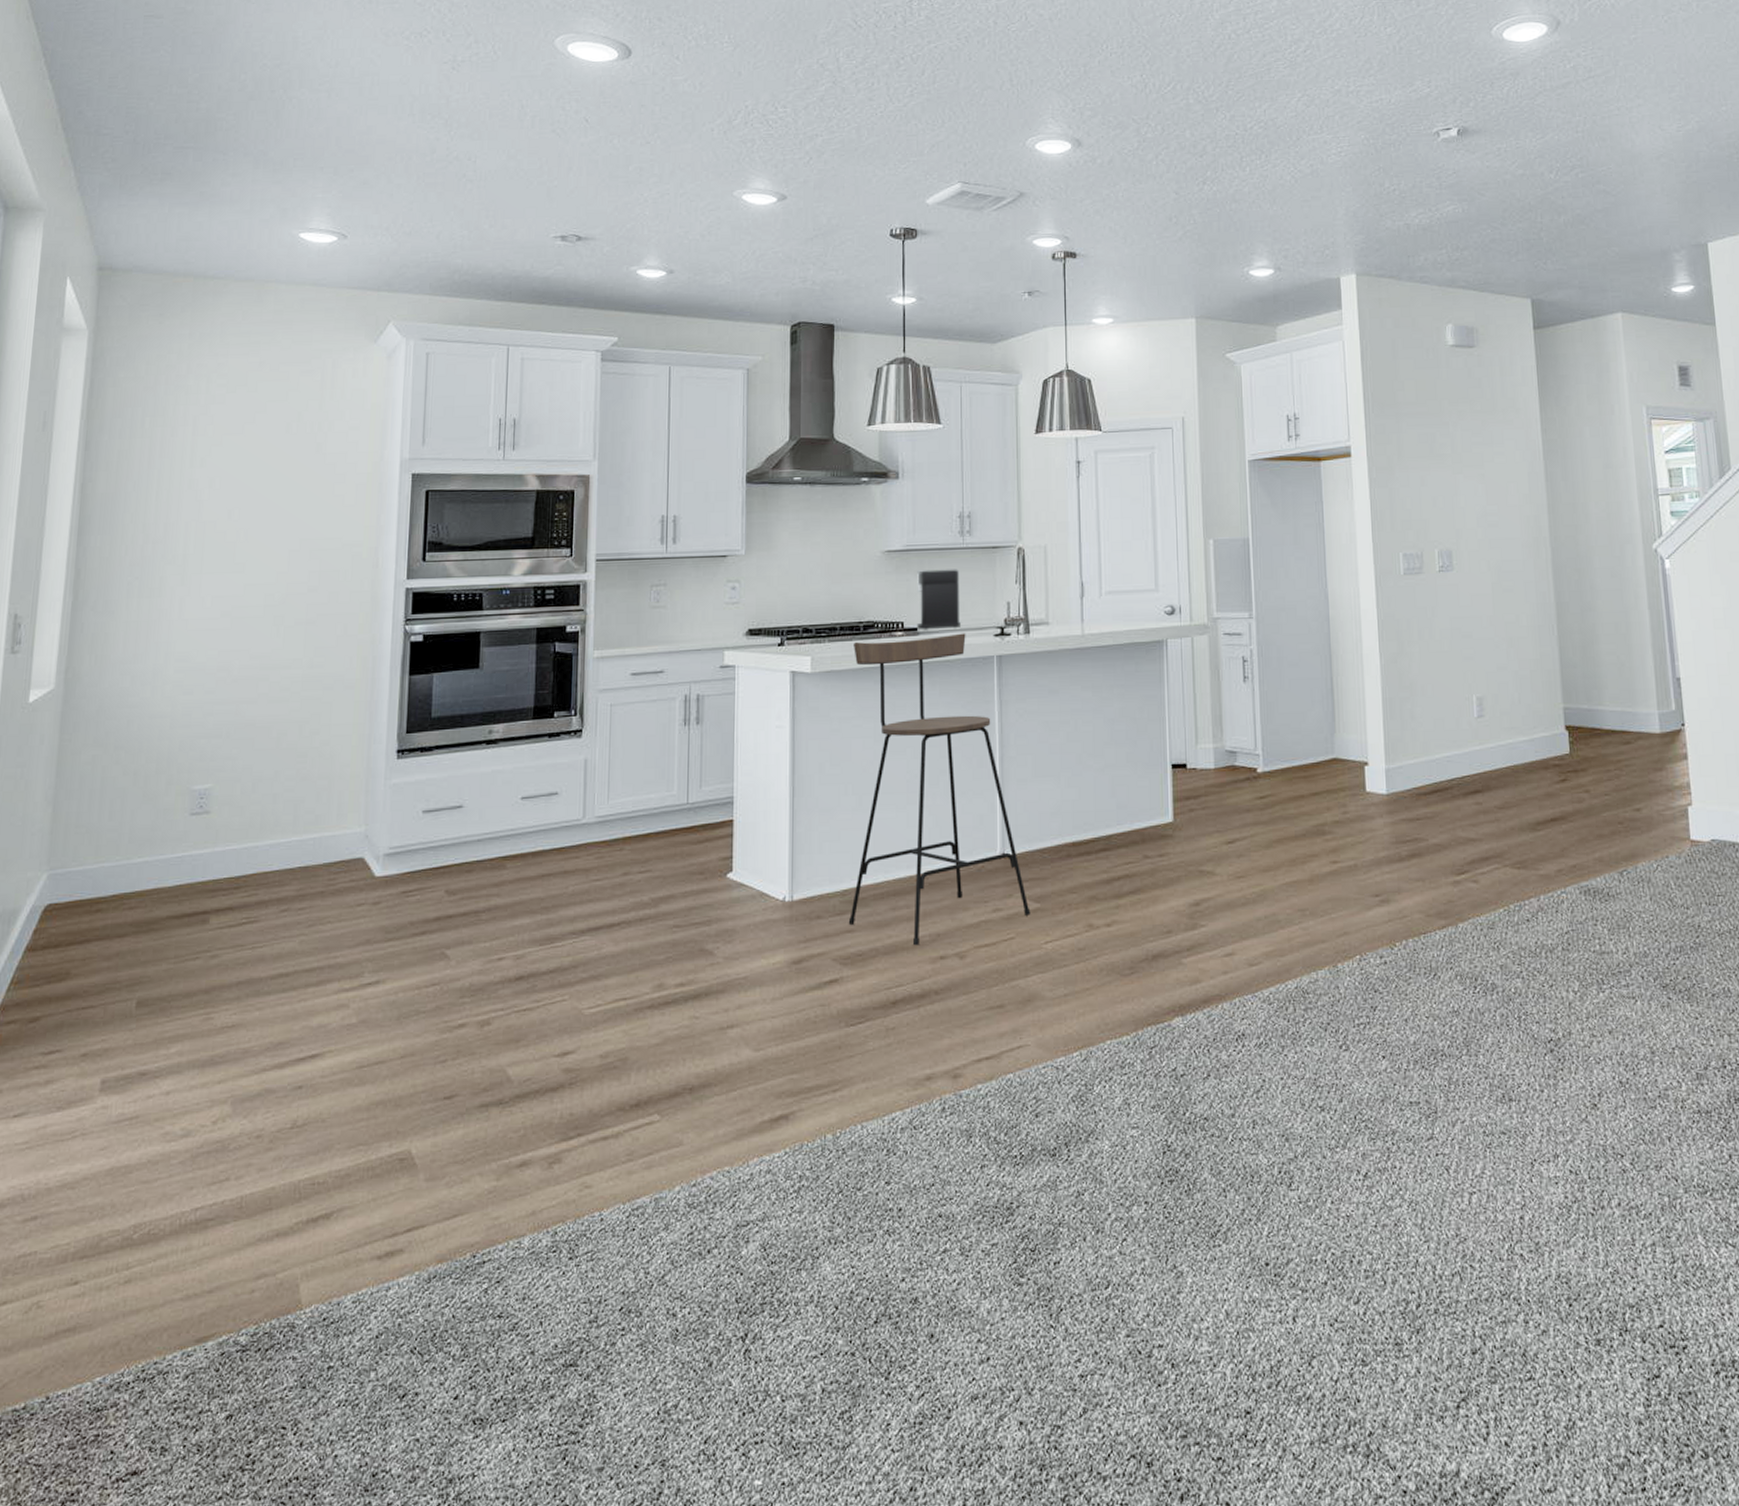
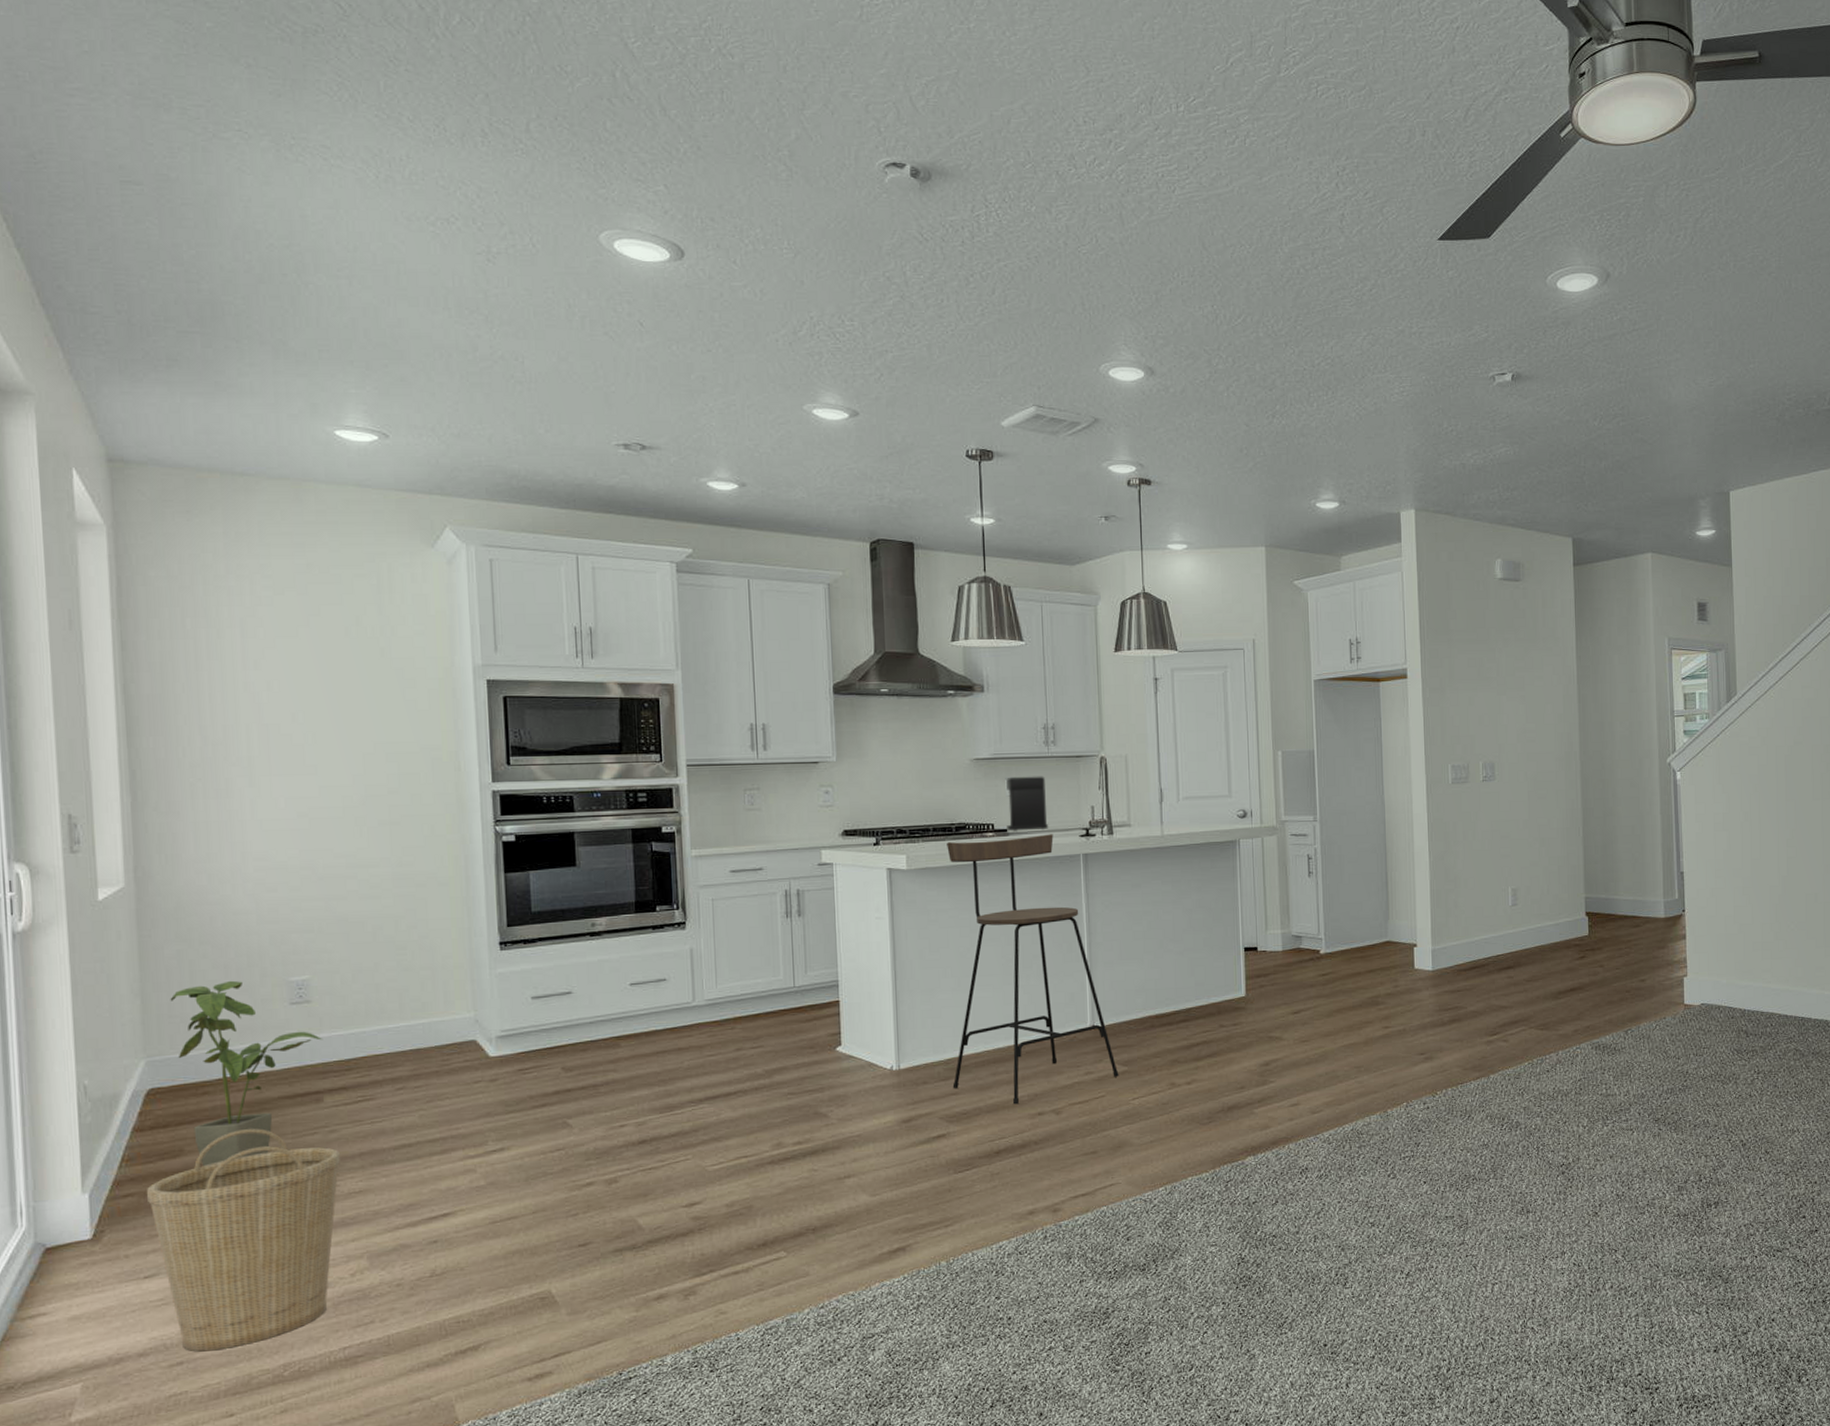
basket: none [28,951,219,1206] -> present [146,1129,341,1352]
house plant: none [78,788,217,993] -> present [170,980,323,1167]

